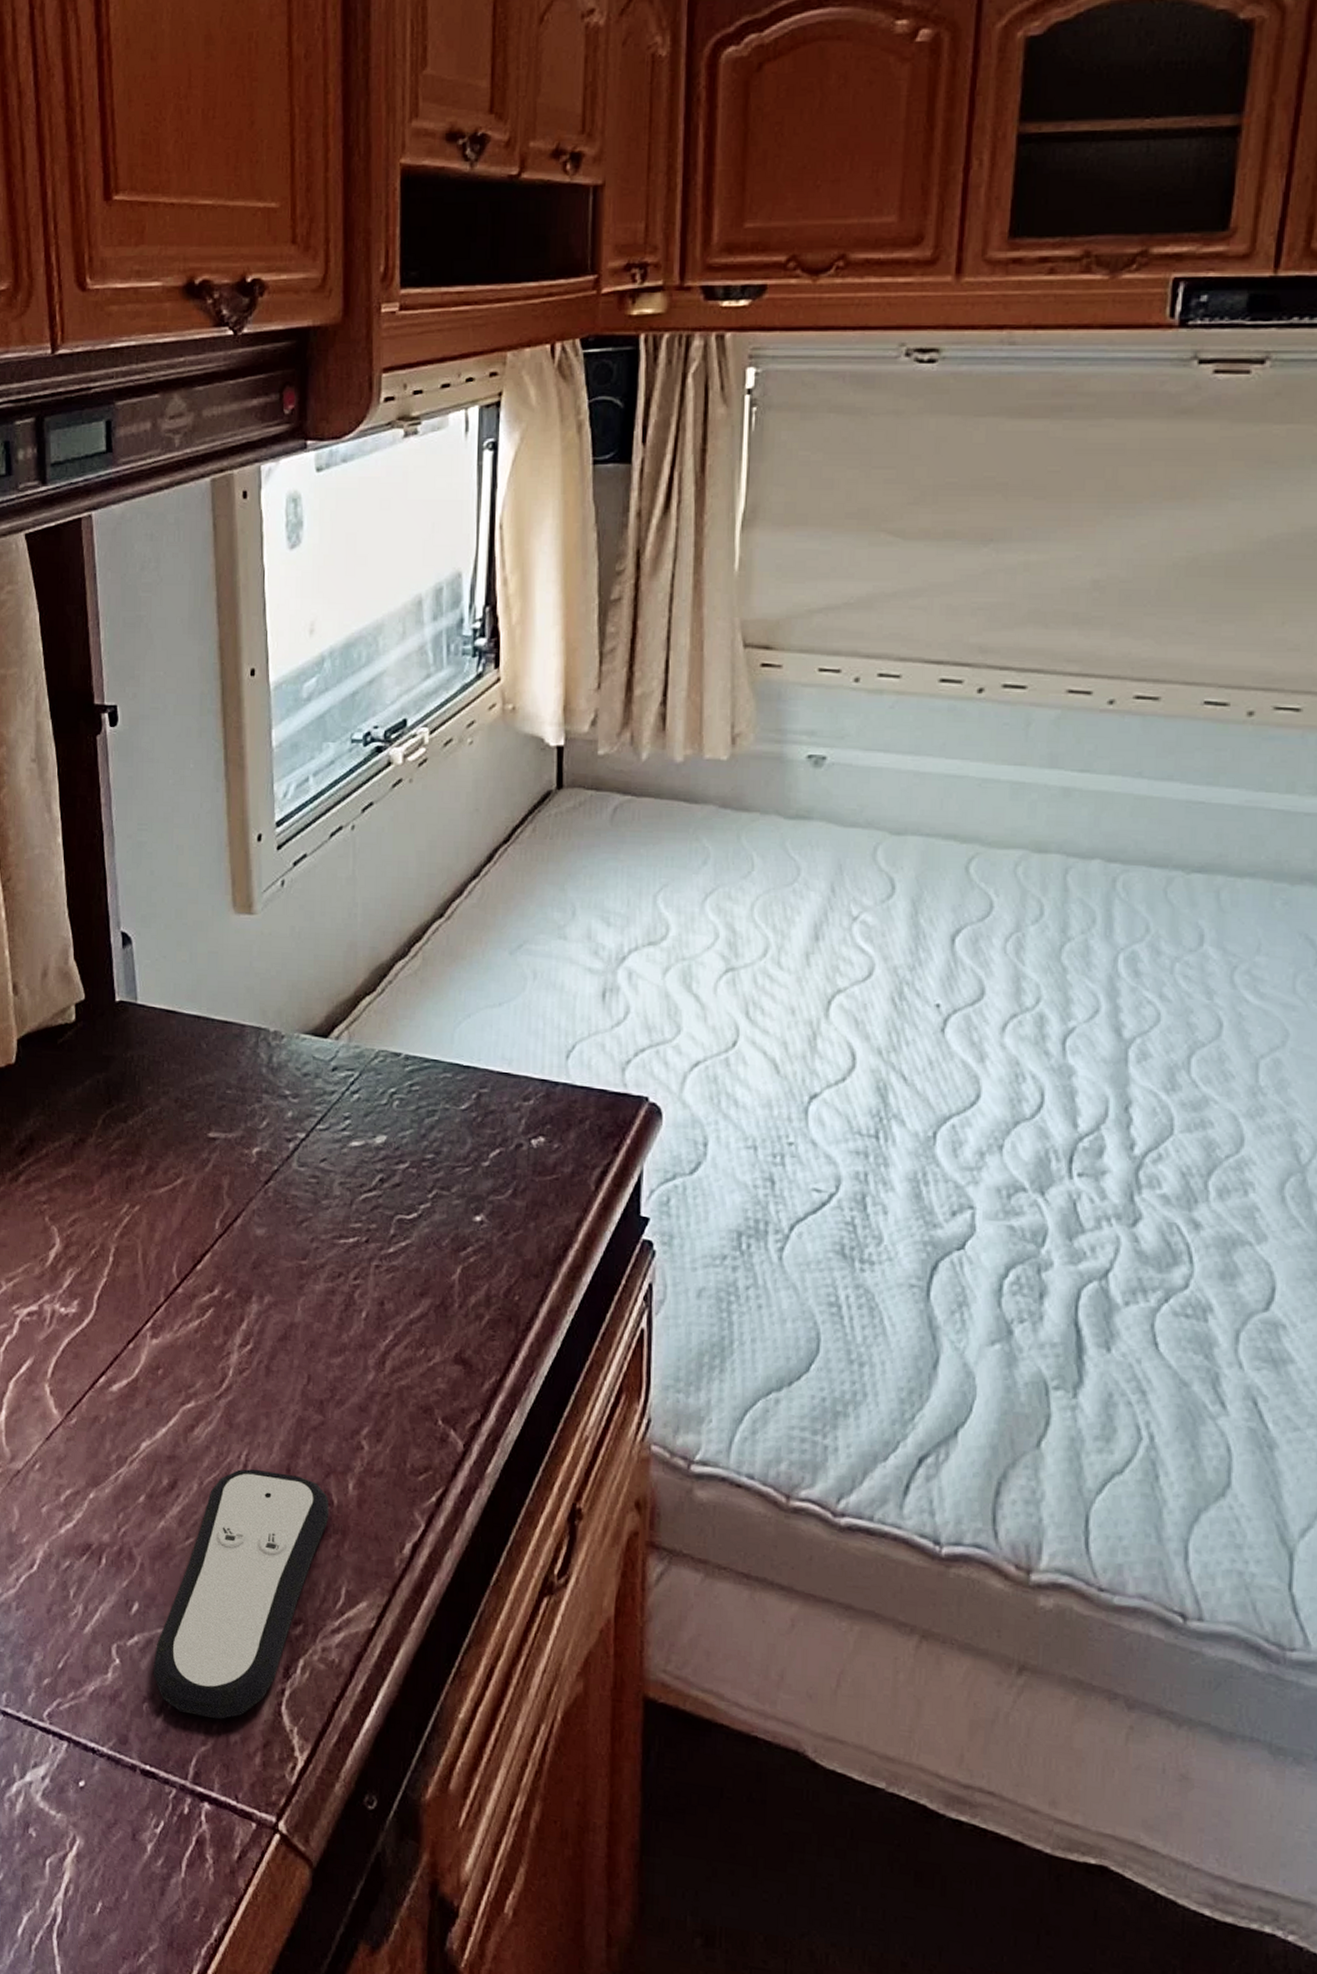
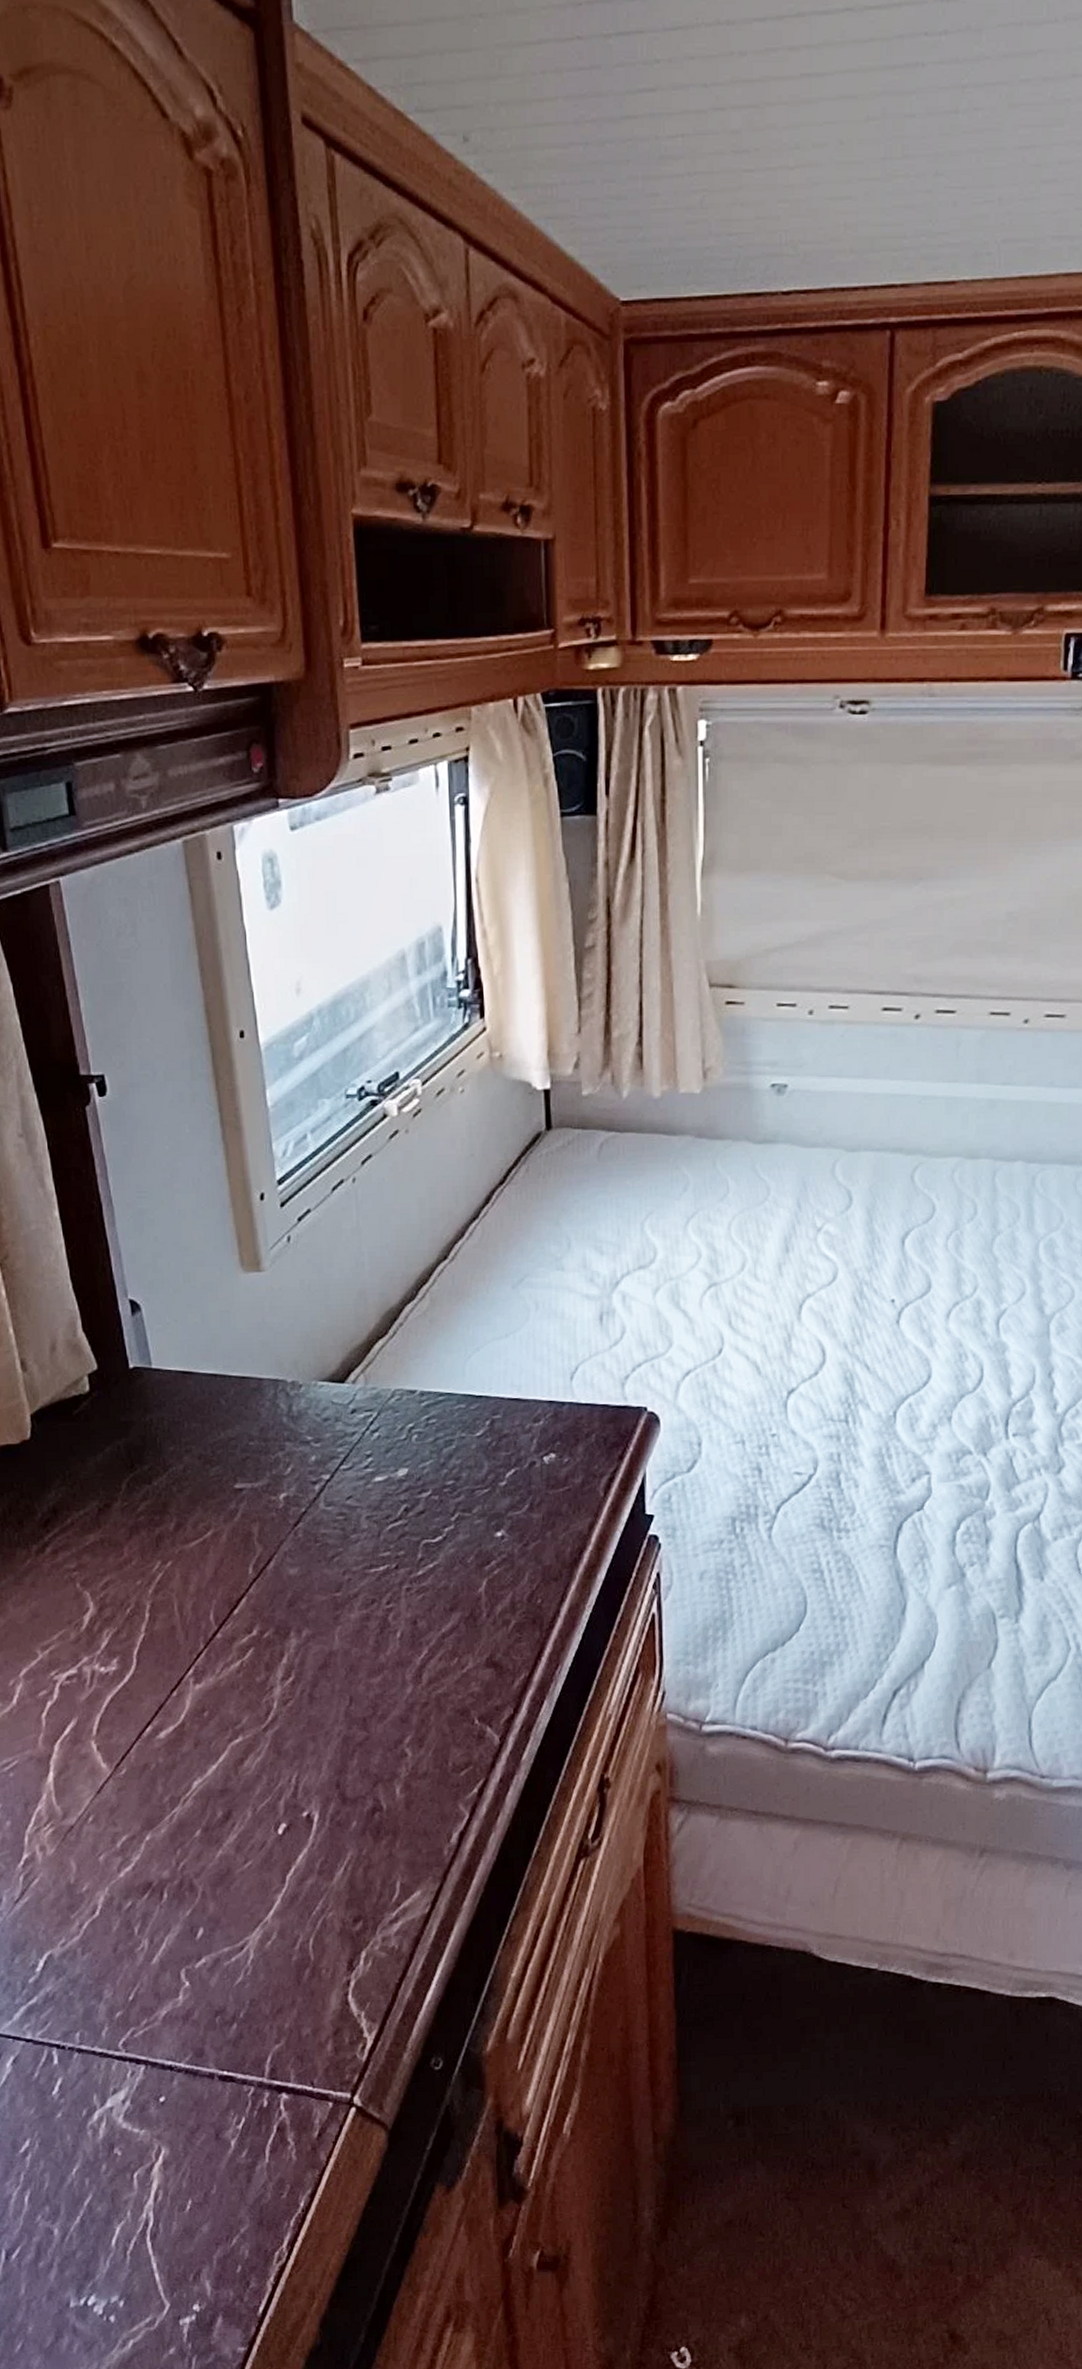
remote control: present [153,1468,330,1720] -> none [222,1789,380,2019]

